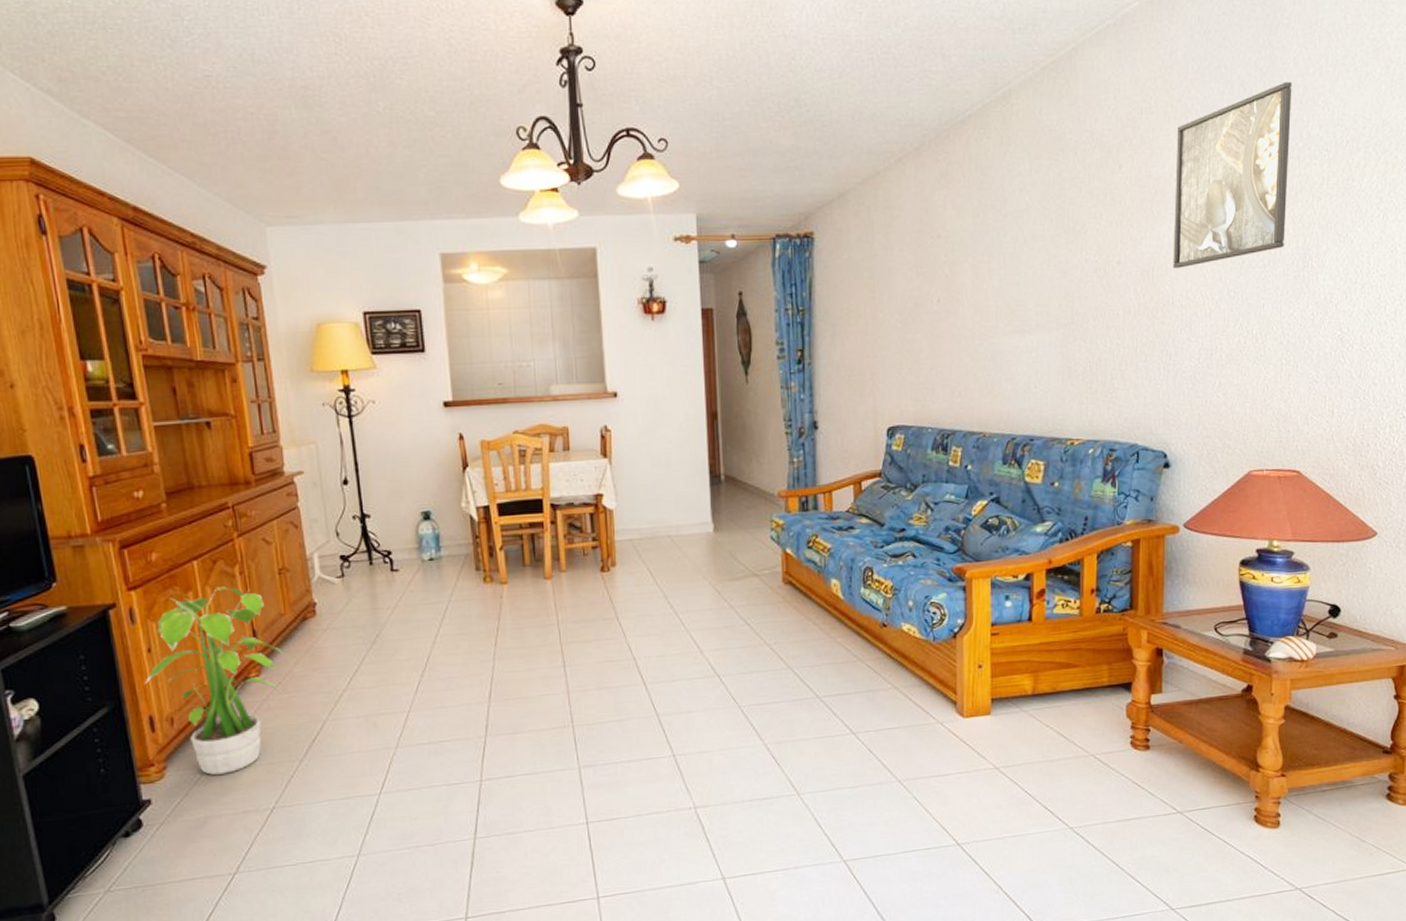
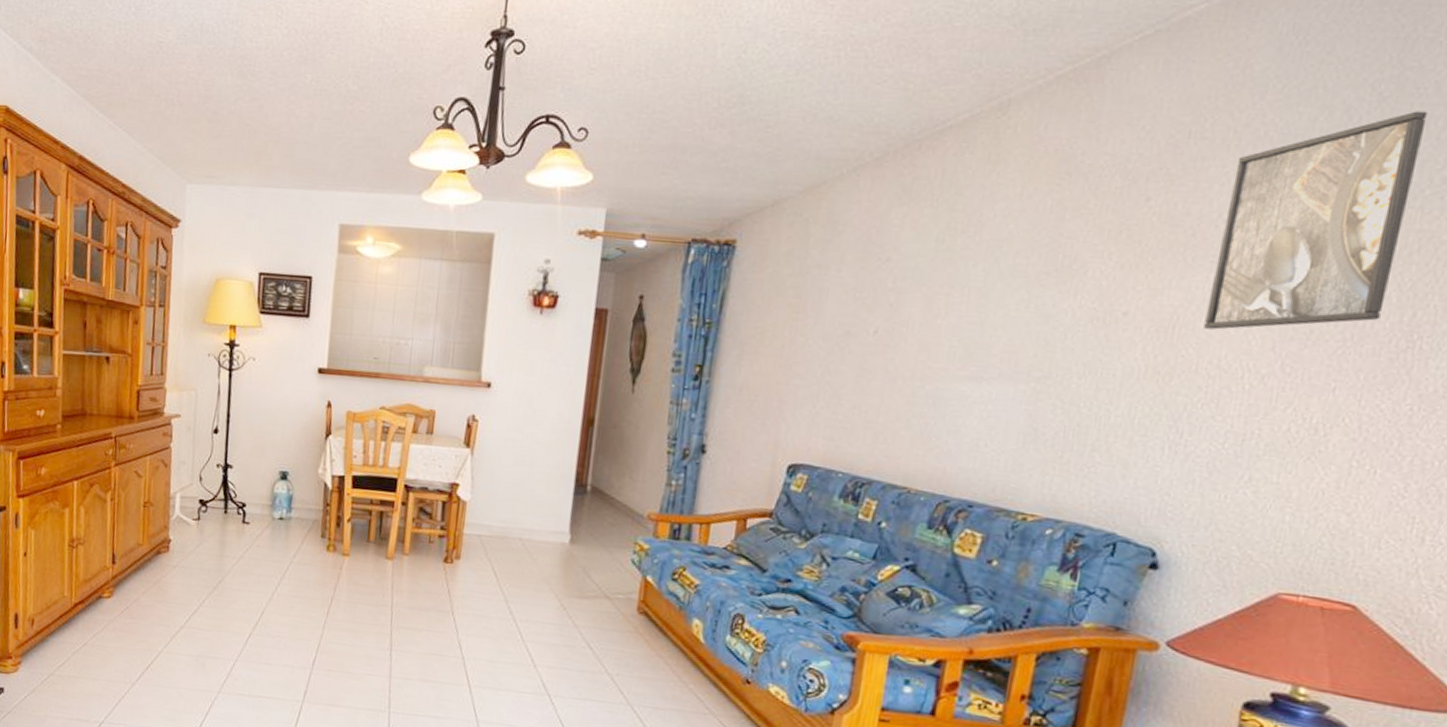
potted plant: present [143,586,284,775] -> none [16,508,136,681]

